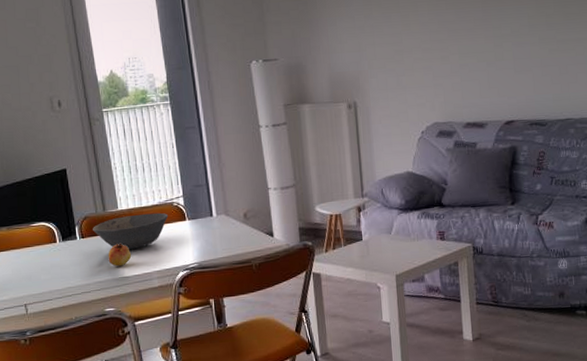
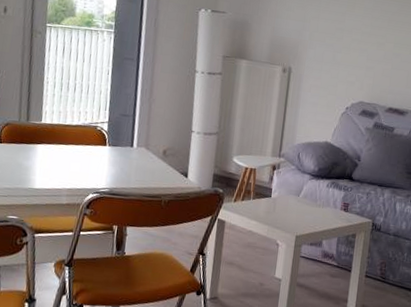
bowl: present [93,212,169,250] -> none [12,130,90,164]
fruit: present [108,243,132,267] -> none [21,154,46,178]

